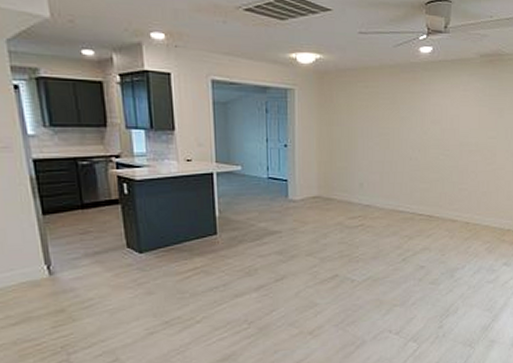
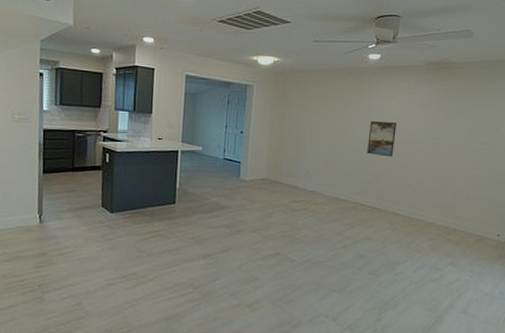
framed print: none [422,122,451,162] -> present [367,121,397,157]

